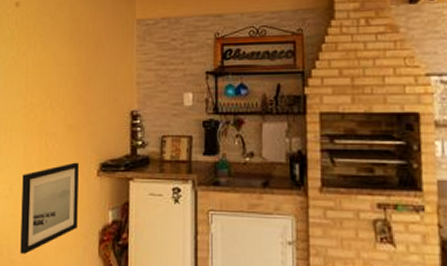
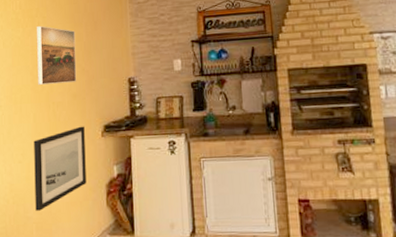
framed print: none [31,46,75,112] -> present [37,26,77,85]

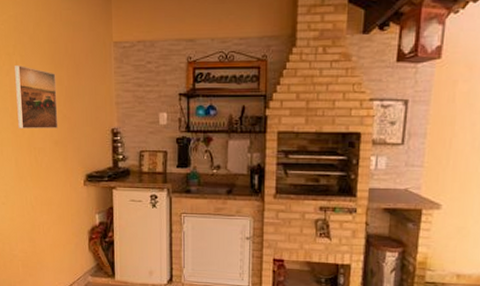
wall art: present [34,126,86,211] -> none [16,173,69,250]

